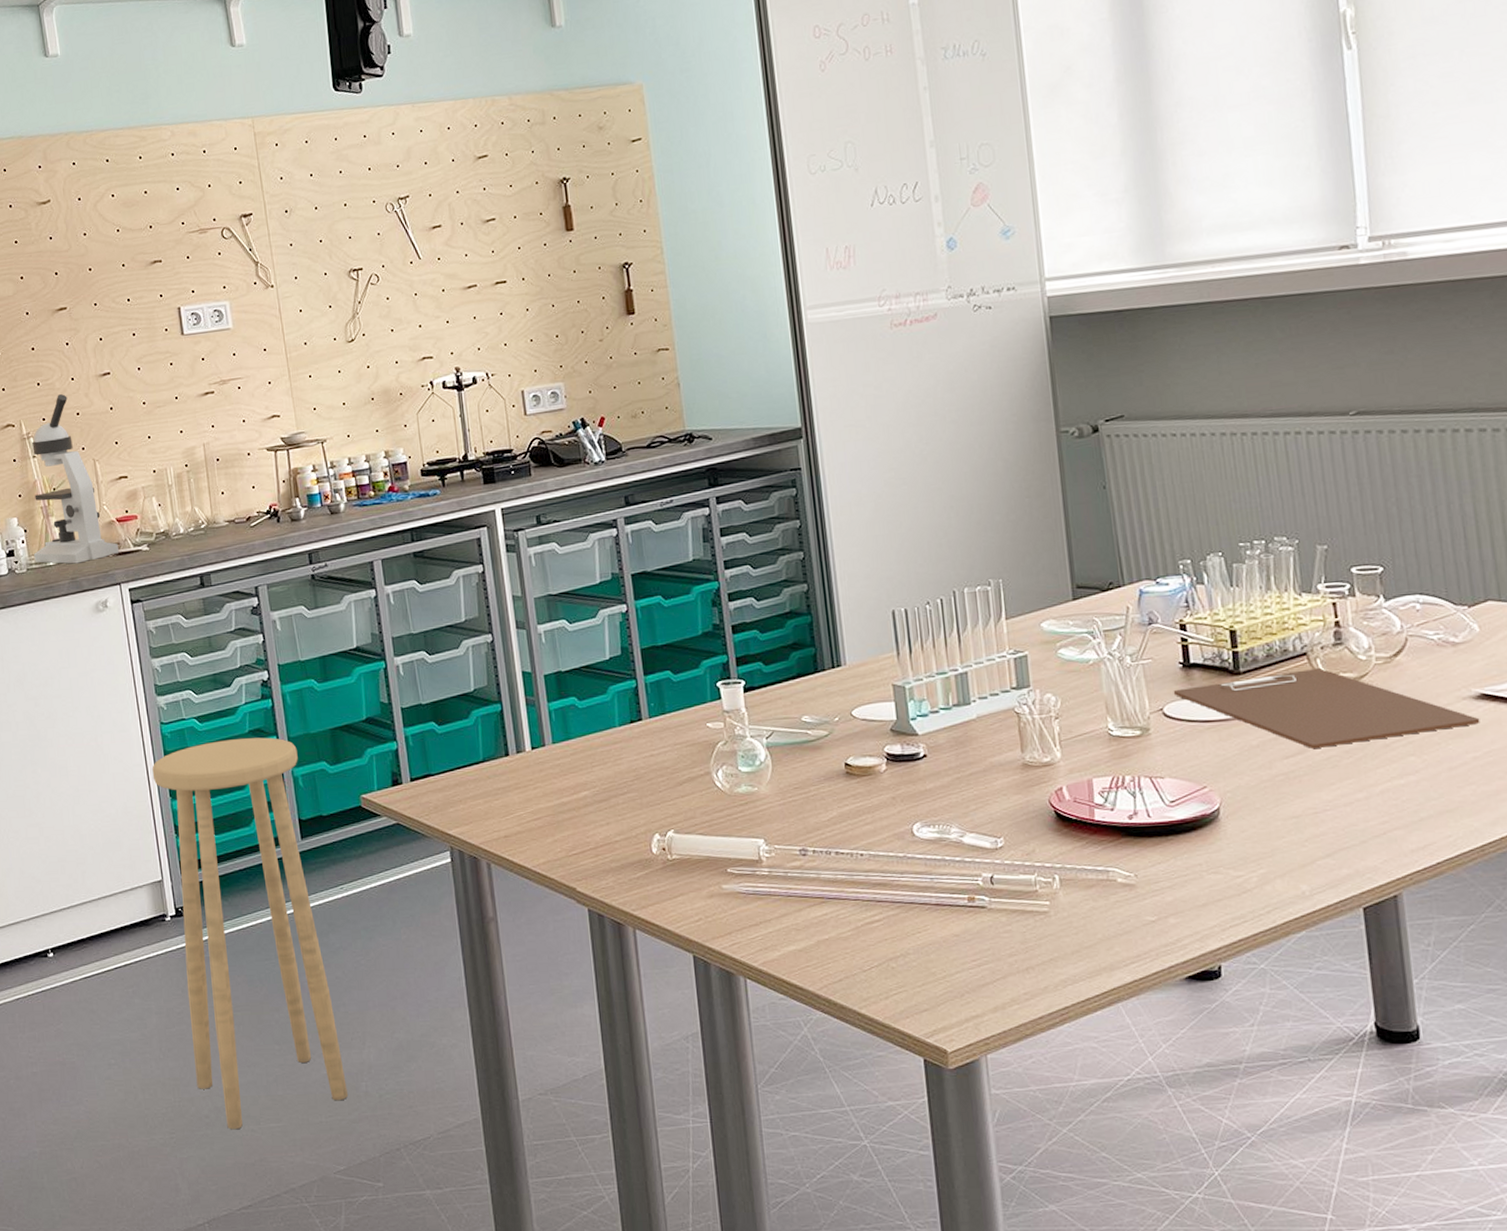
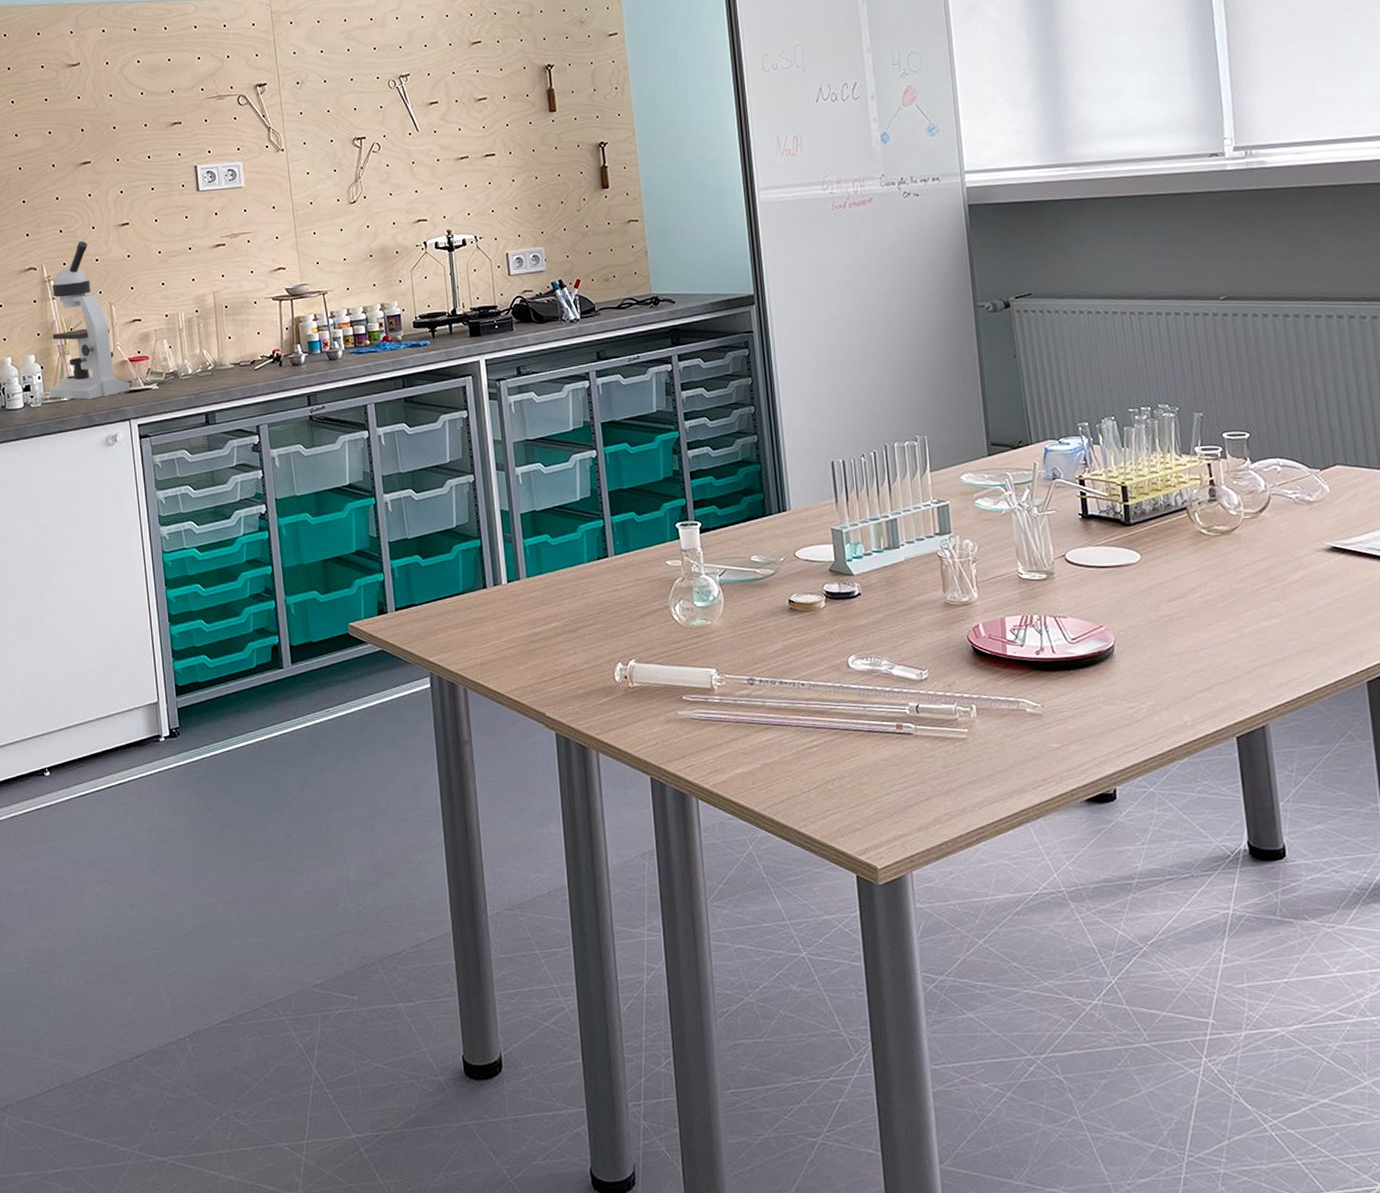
stool: present [152,737,348,1130] -> none [153,567,327,945]
clipboard: present [1173,668,1480,750] -> none [1073,522,1332,594]

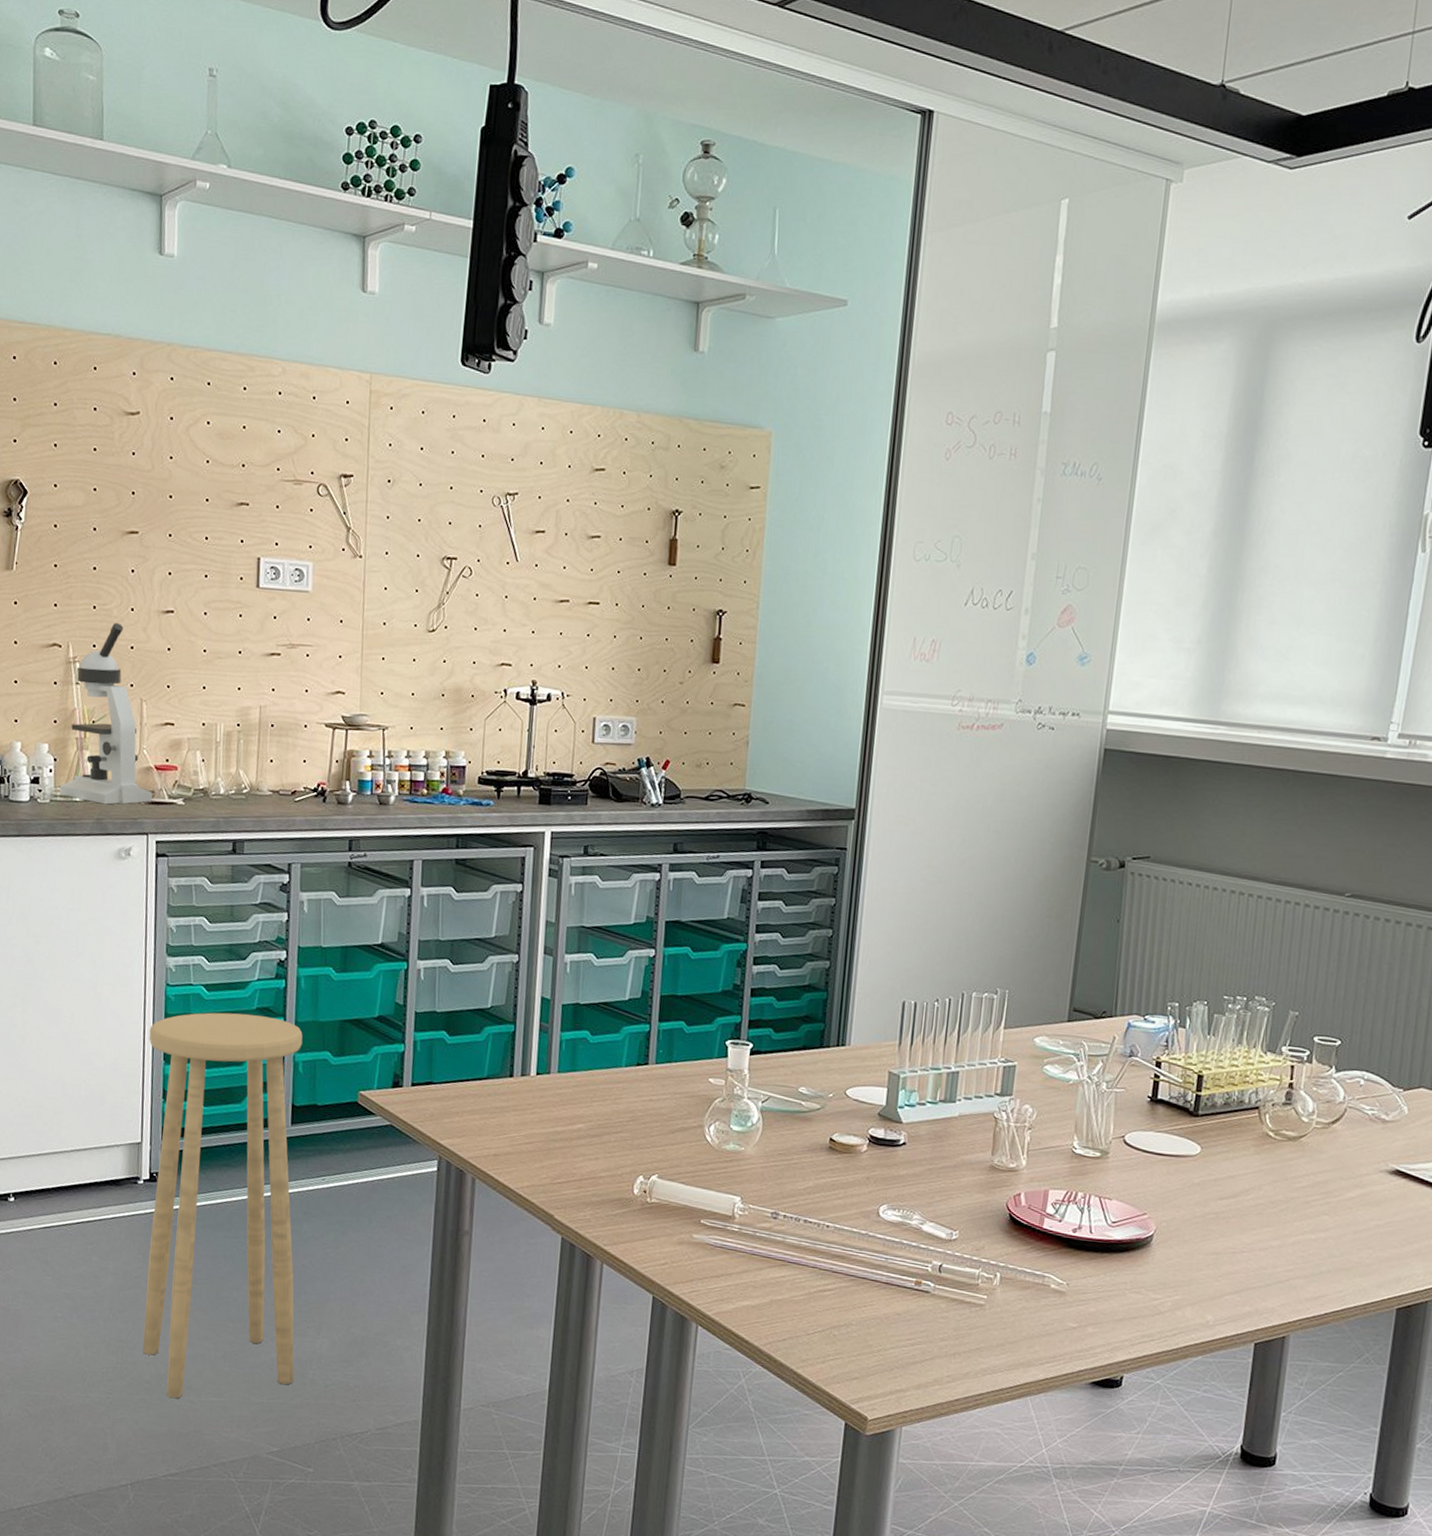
stool: none [153,567,327,945] -> present [142,1012,303,1399]

